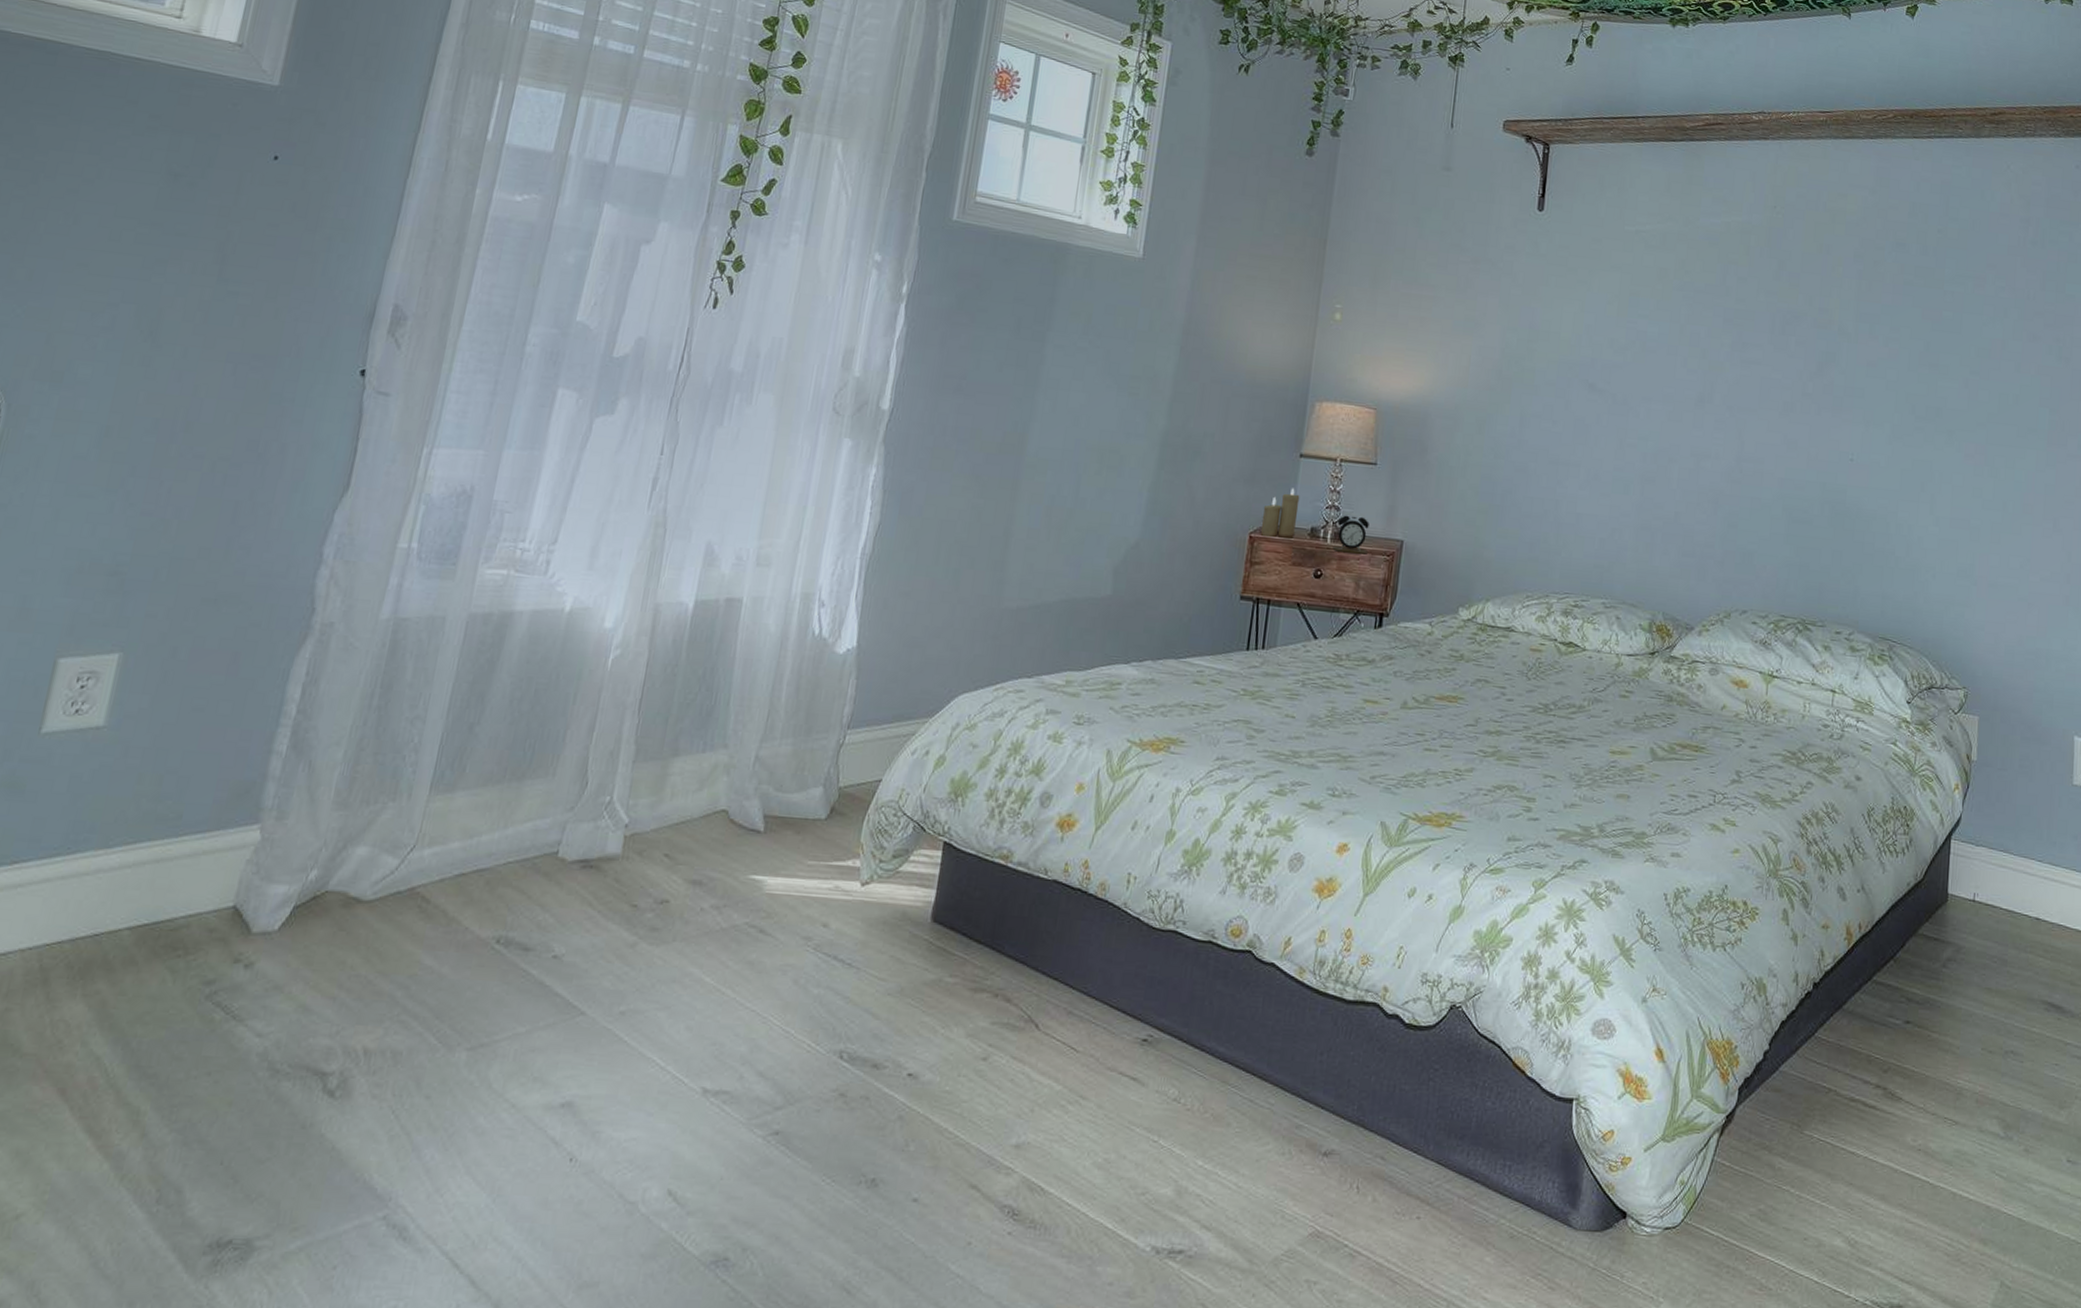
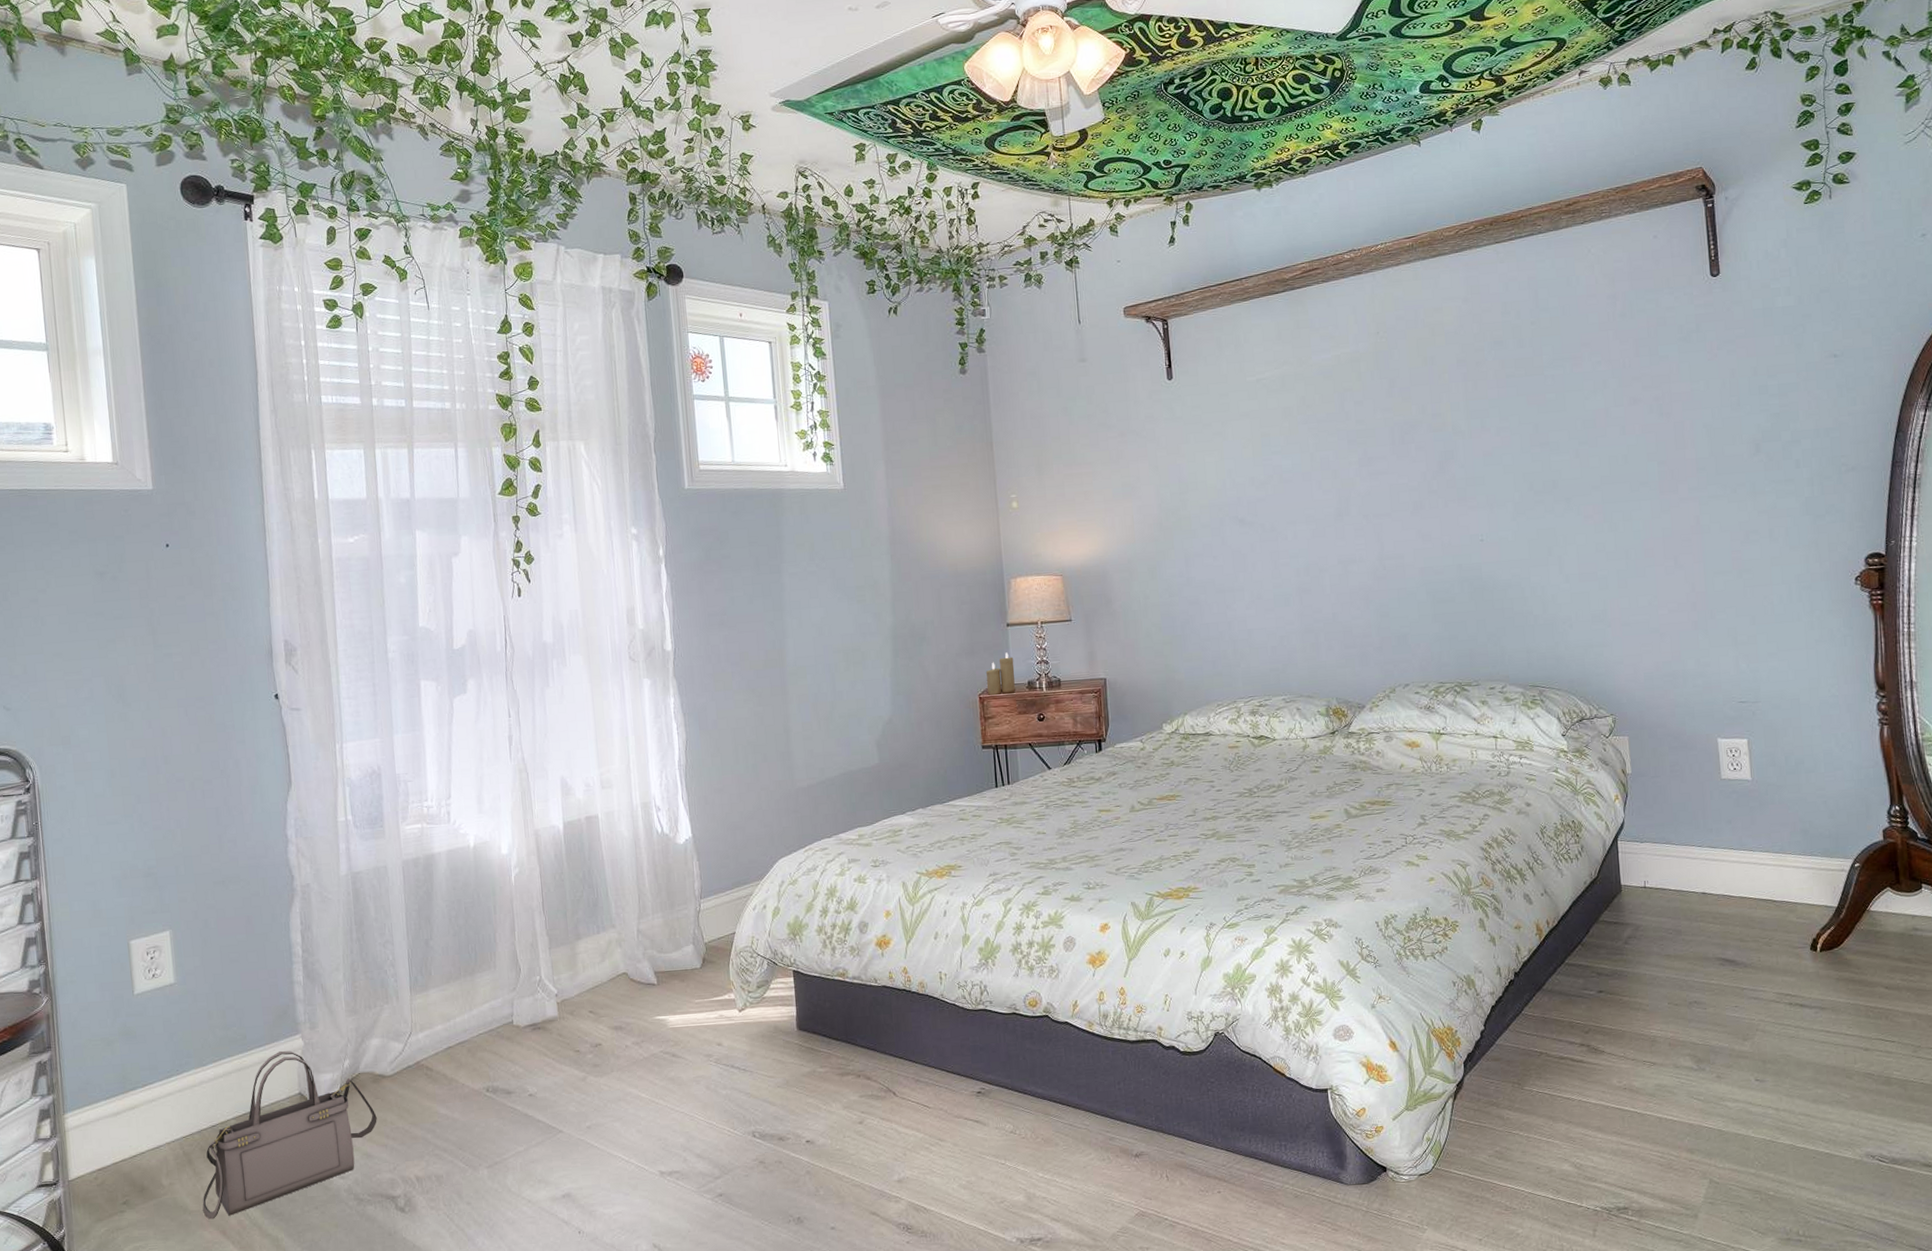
handbag: none [41,844,334,1070] -> present [202,1051,377,1220]
alarm clock: present [1332,512,1369,554] -> none [1048,663,1078,697]

